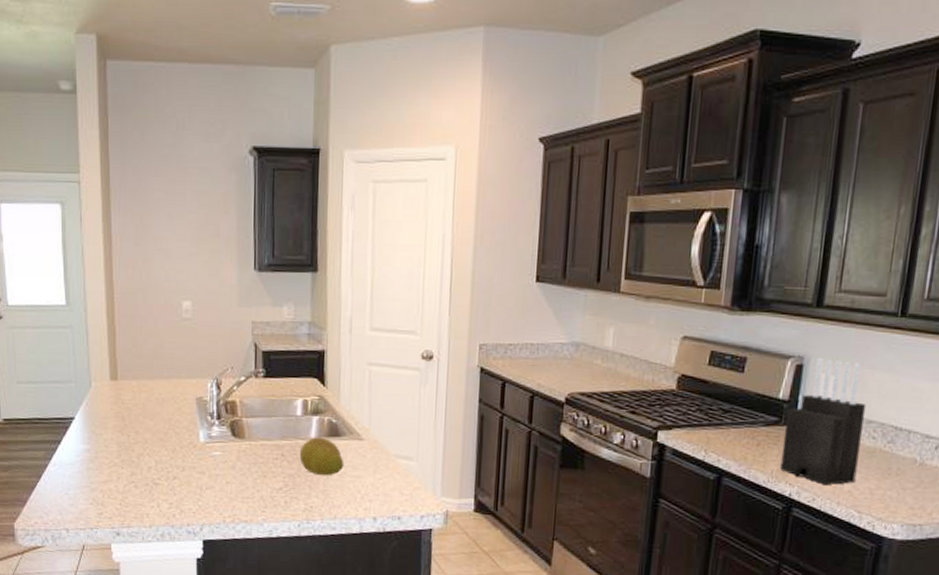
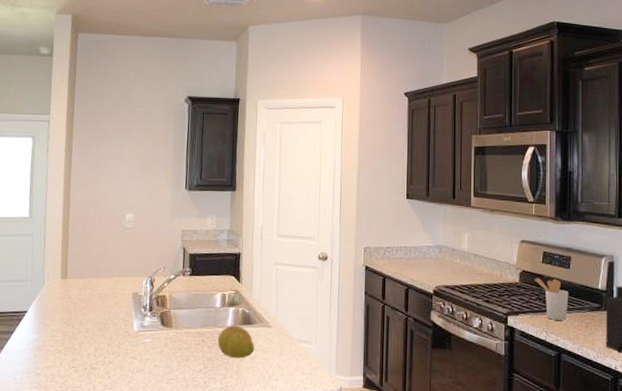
utensil holder: none [695,384,740,437] -> present [534,278,569,320]

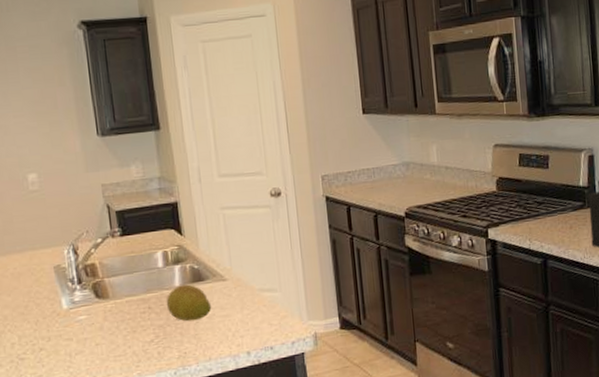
utensil holder: present [534,278,569,320] -> none [512,181,550,226]

